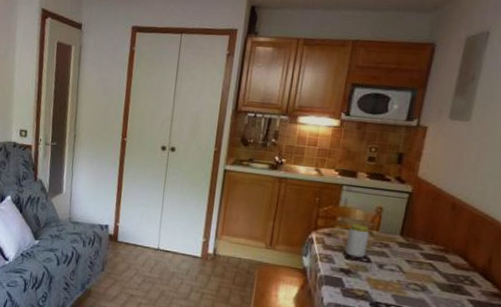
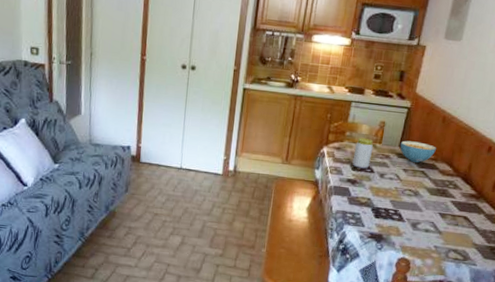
cereal bowl: none [401,228,446,254] -> present [400,140,436,163]

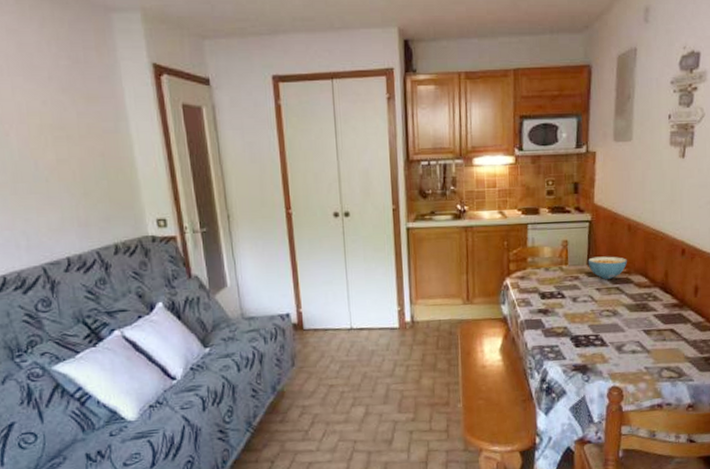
jar: present [352,137,373,169] -> none [539,261,560,296]

